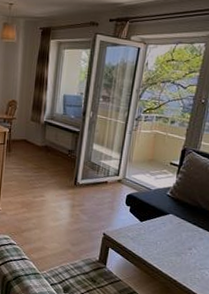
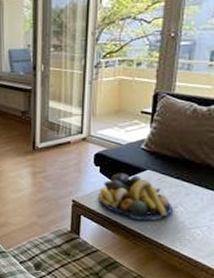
fruit bowl: none [126,214,188,259] -> present [98,173,173,220]

